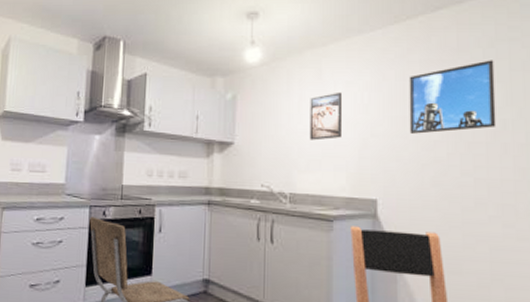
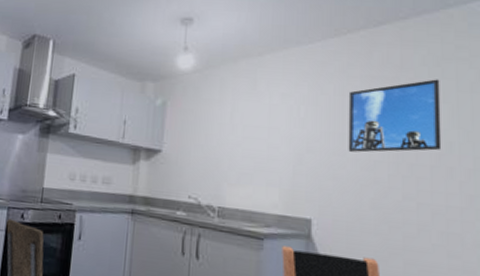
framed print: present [309,91,343,141] -> none [241,103,278,153]

